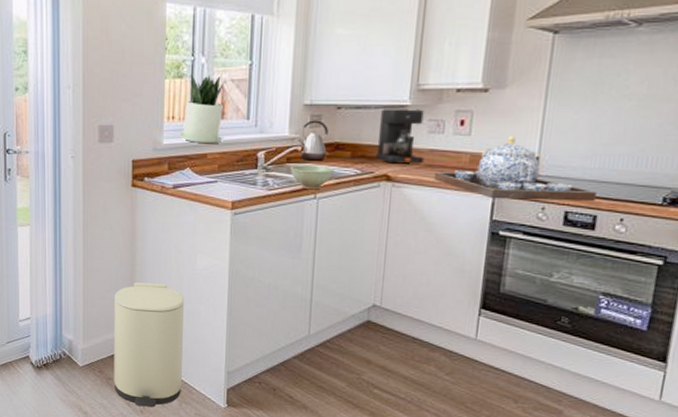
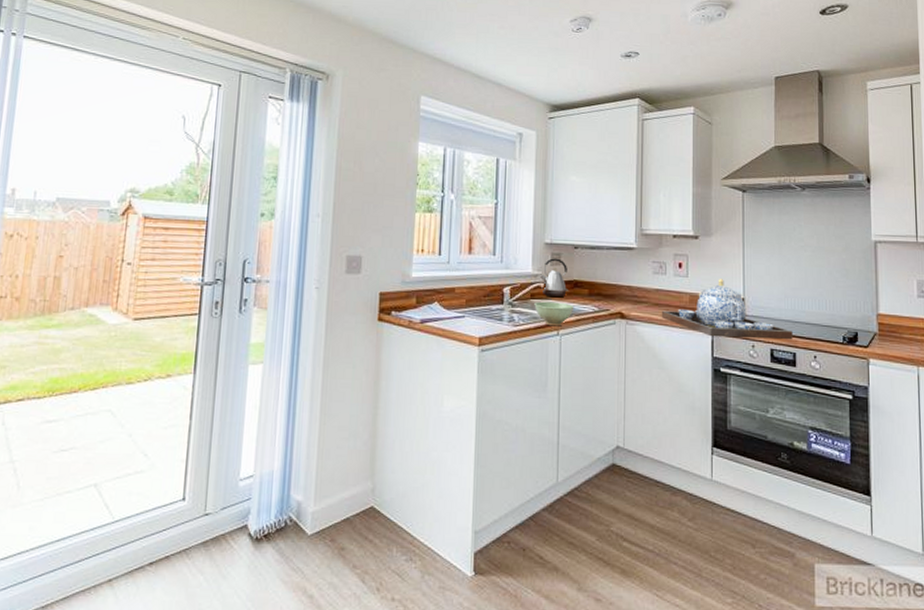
pedal bin: present [114,283,185,408] -> none [347,428,430,583]
planter: present [179,73,225,144] -> none [428,209,473,279]
coffee maker: present [376,109,424,164] -> none [611,250,652,303]

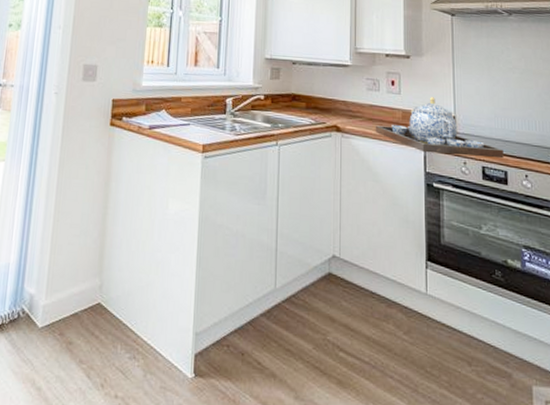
bowl: present [534,301,574,327] -> none [255,112,292,137]
kettle: present [539,258,569,298] -> none [259,72,288,110]

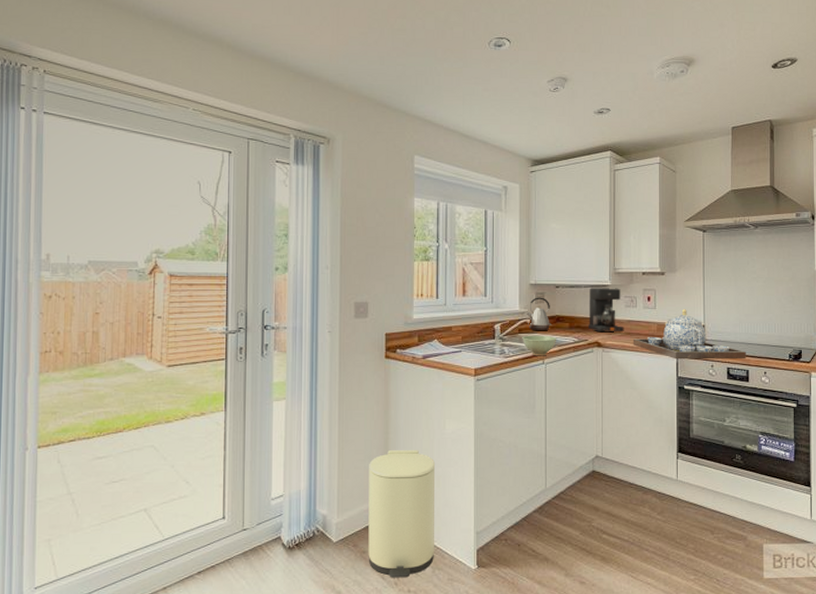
pedal bin: none [74,227,155,380] -> present [368,450,436,578]
bowl: none [255,112,292,137] -> present [522,335,557,356]
kettle: none [259,72,288,110] -> present [525,297,552,331]
coffee maker: none [327,67,366,118] -> present [588,288,624,333]

